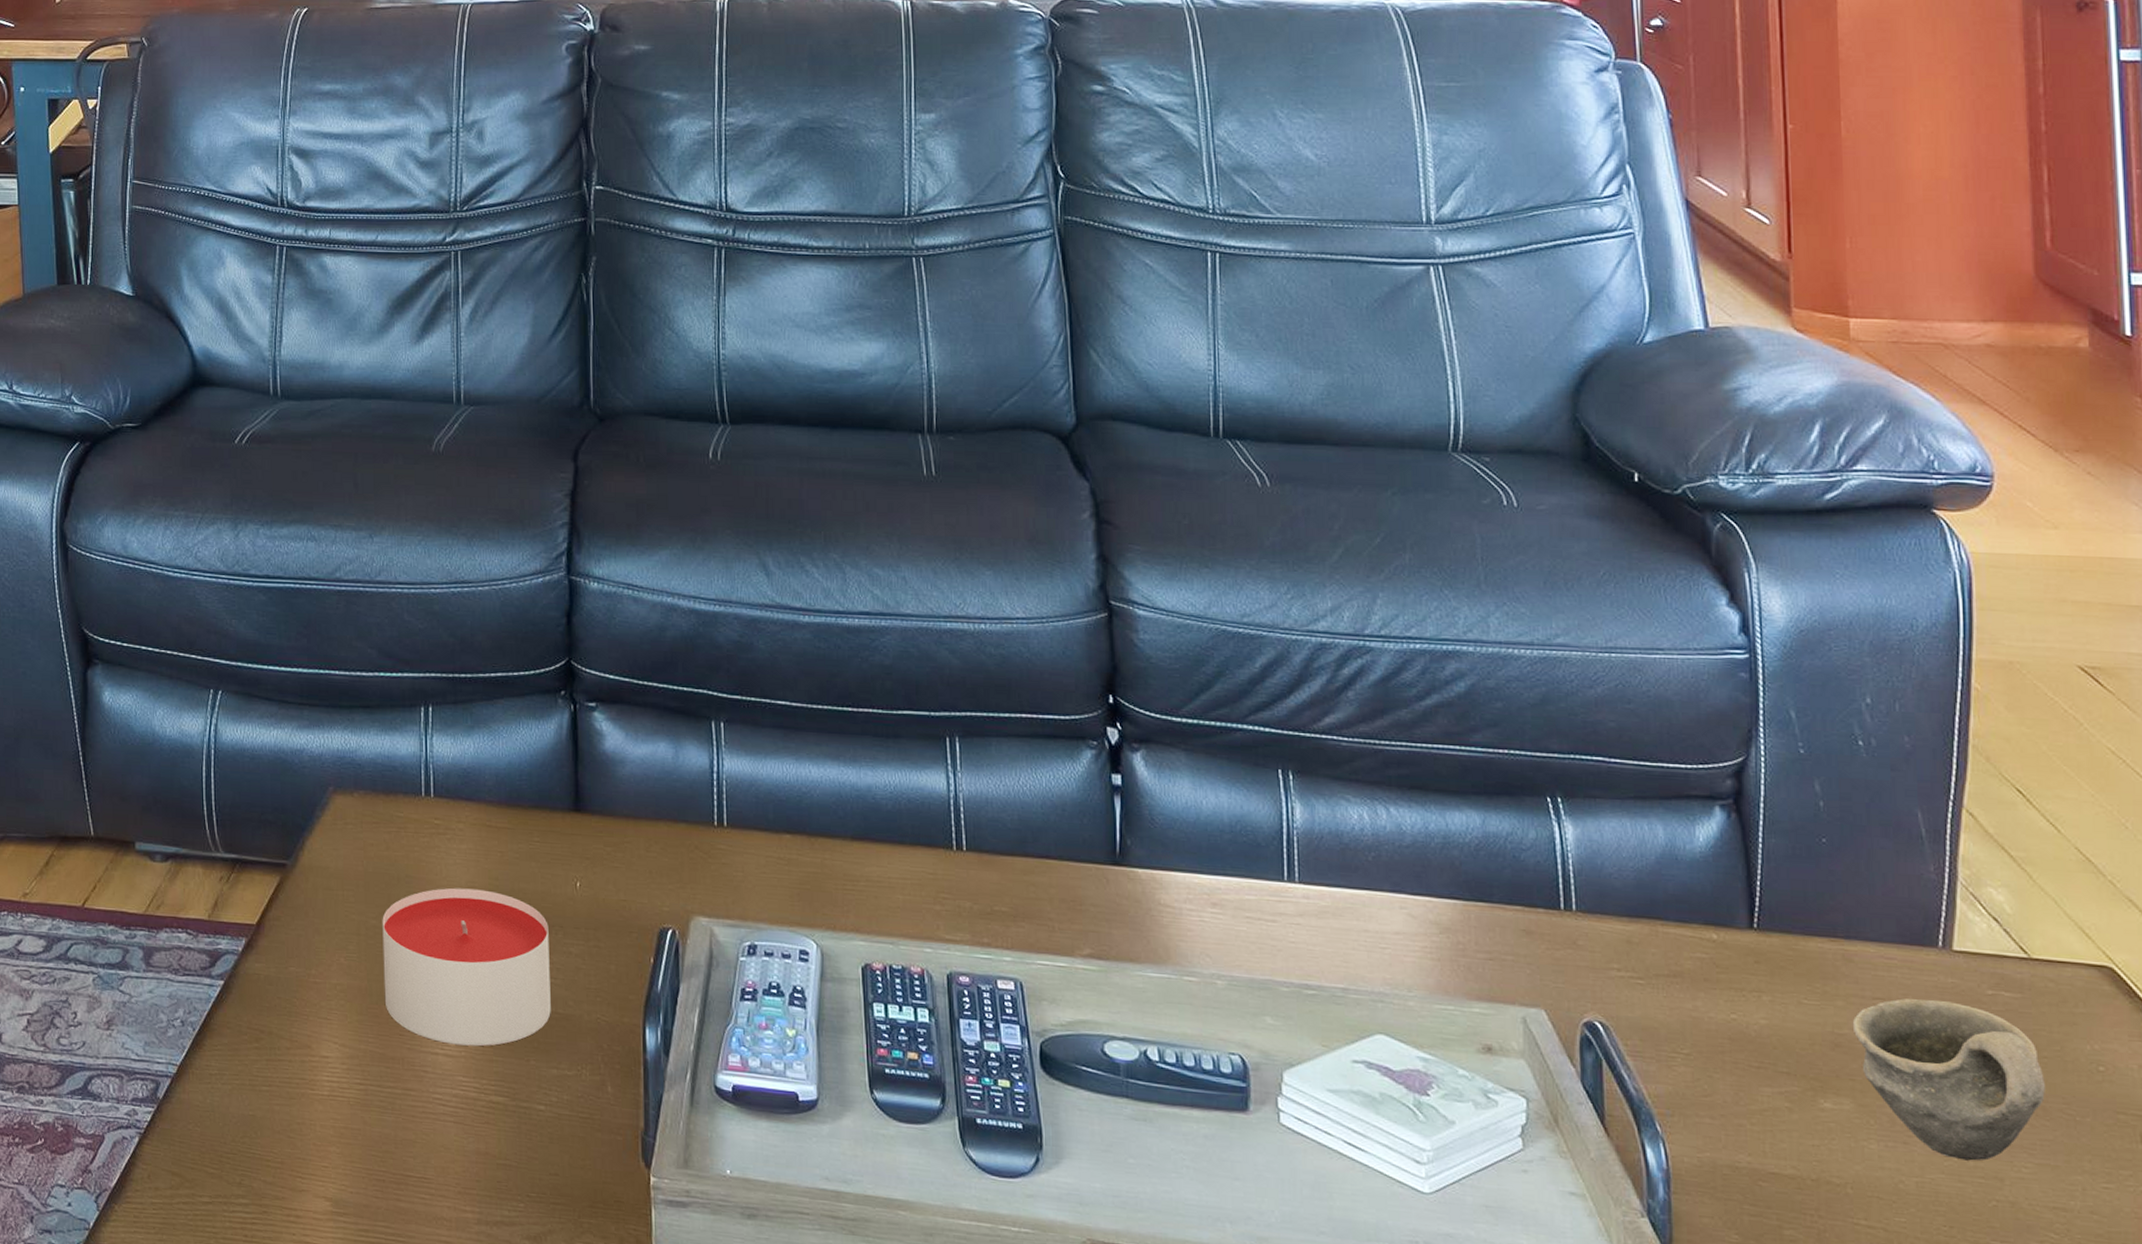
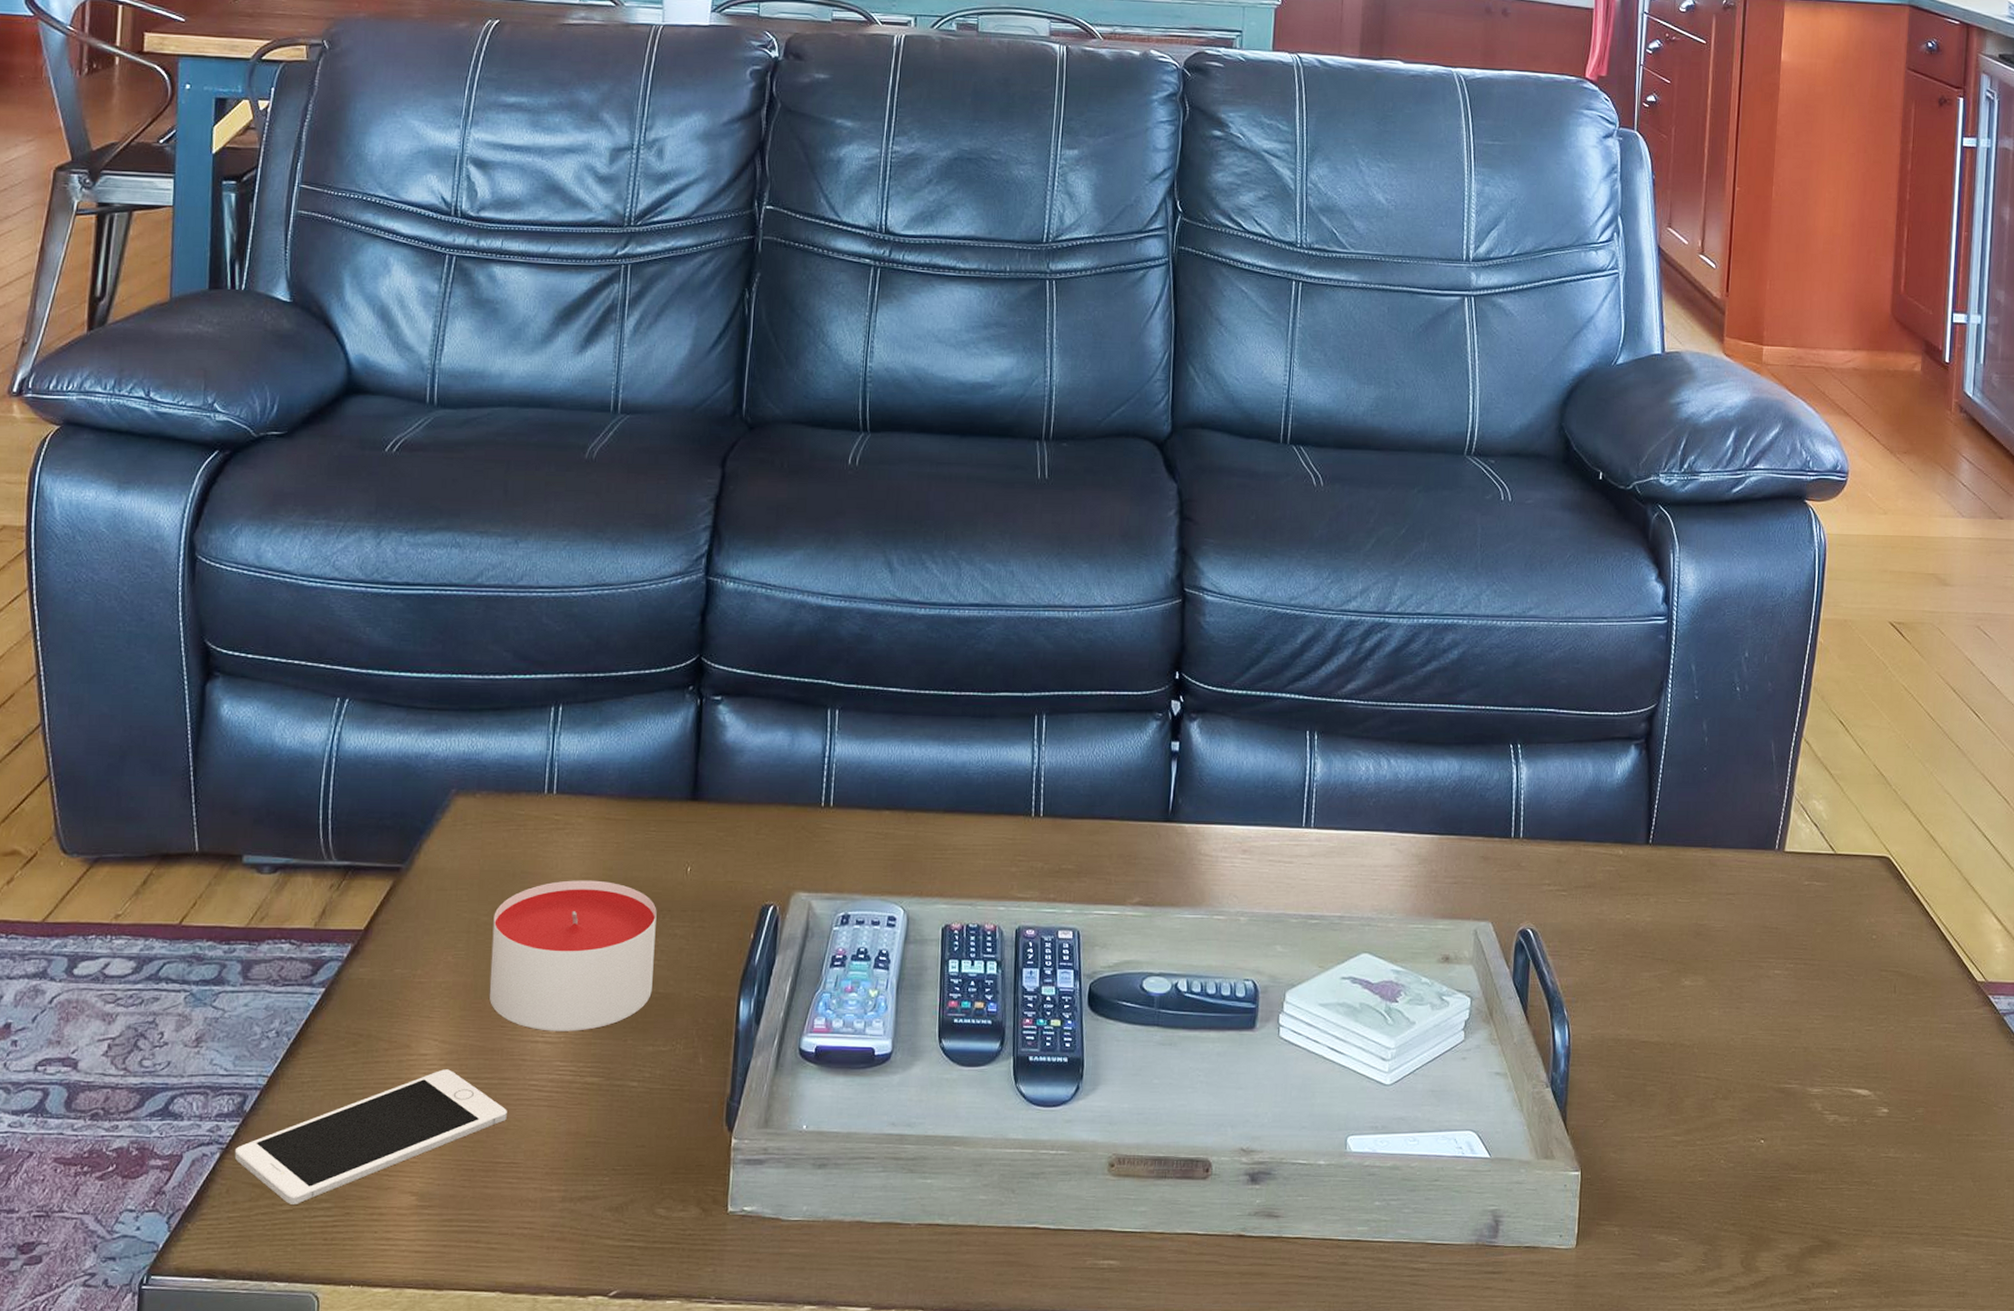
cell phone: none [152,1074,414,1197] -> present [234,1069,507,1204]
cup: present [1852,998,2045,1161] -> none [1710,891,1836,1018]

